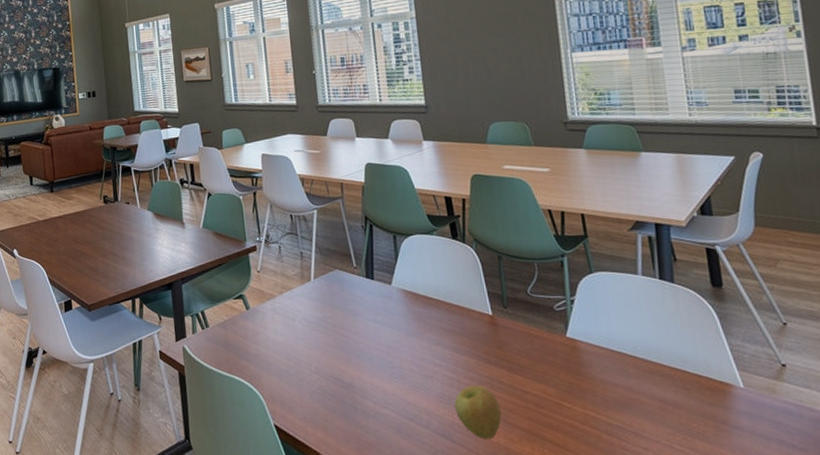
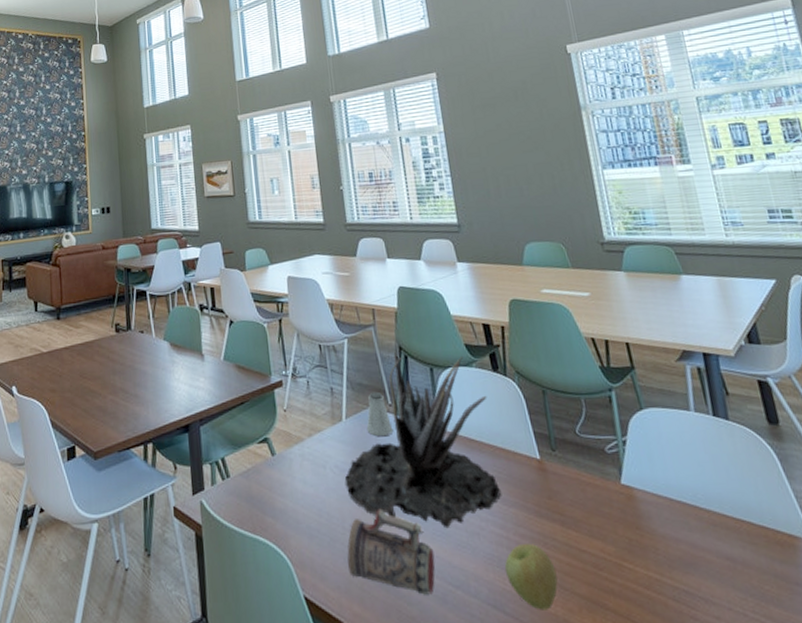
plant: none [312,219,454,372] -> present [345,349,501,529]
beer mug: none [313,354,392,425] -> present [347,508,435,595]
saltshaker: none [333,256,358,295] -> present [366,391,394,437]

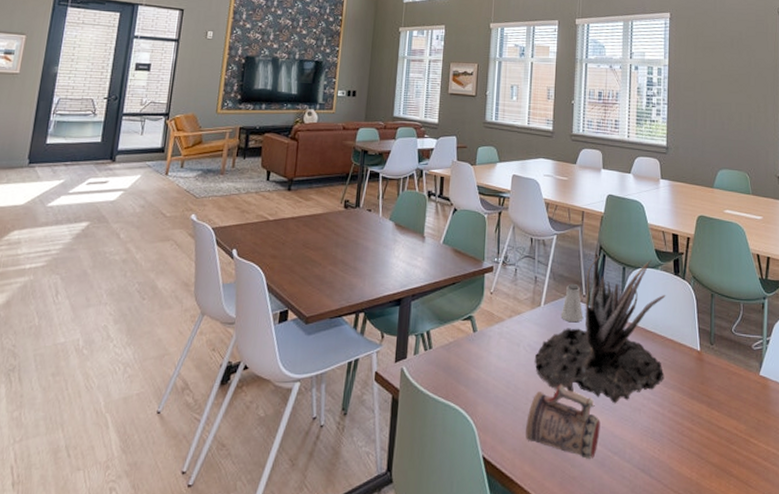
apple: present [504,544,558,610] -> none [656,420,697,475]

